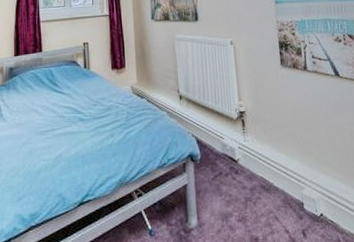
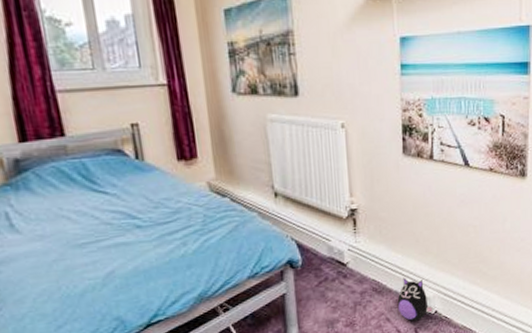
plush toy: none [284,176,320,223] -> present [397,277,434,322]

